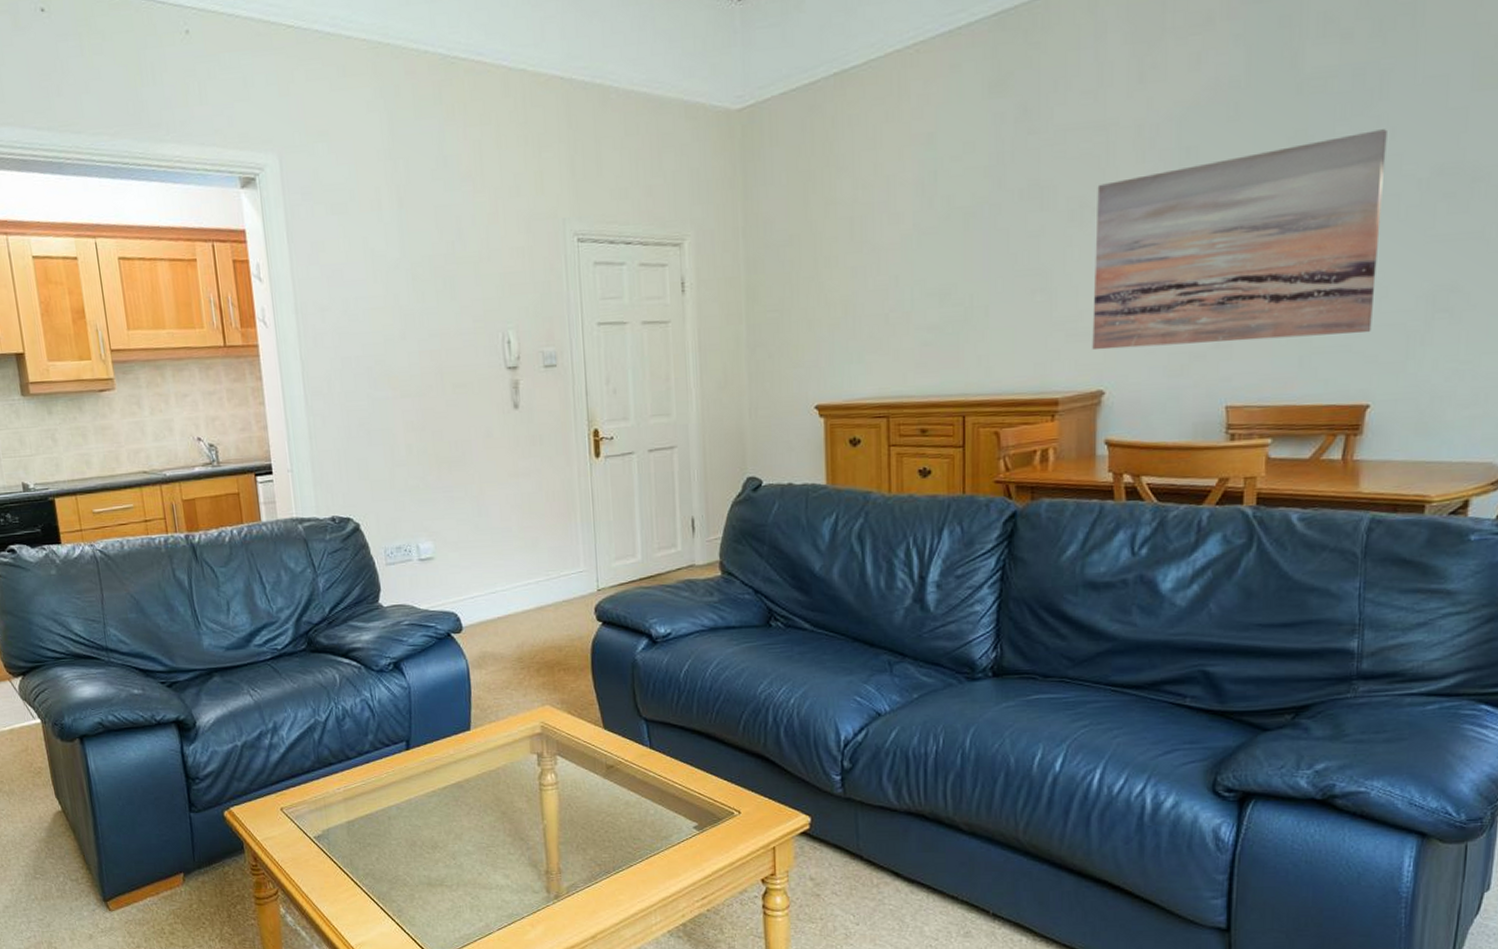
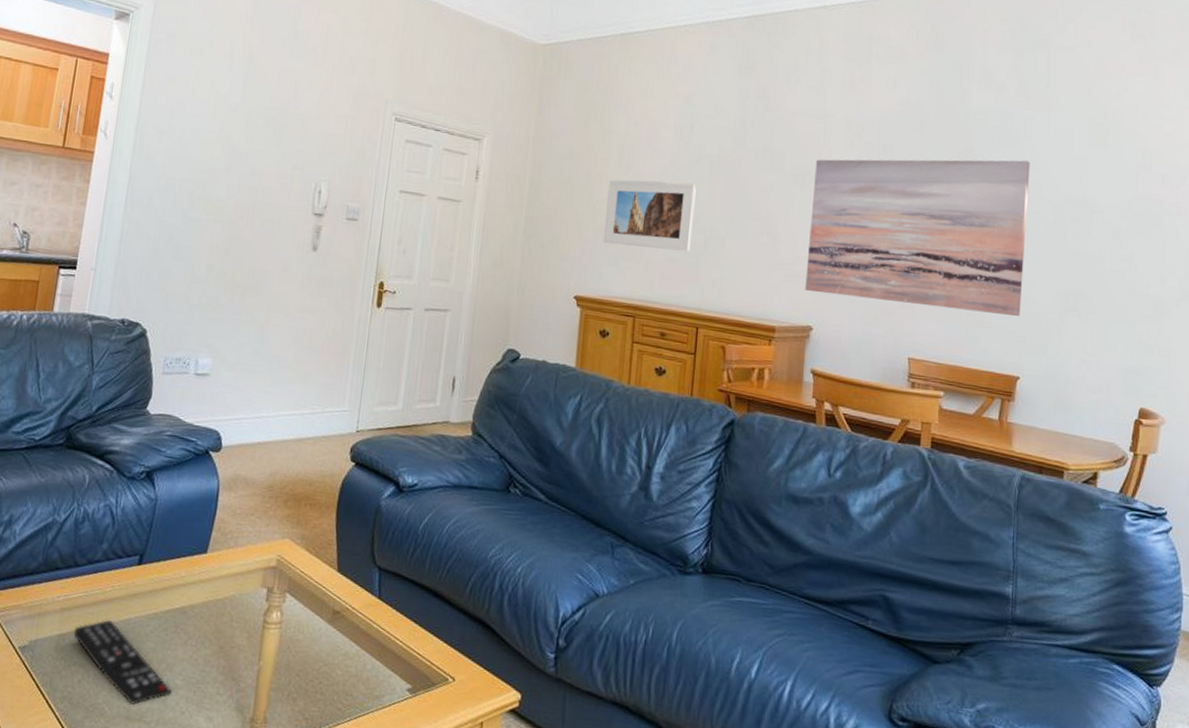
remote control: none [361,803,465,873] -> present [74,620,172,705]
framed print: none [840,244,948,339] -> present [602,179,697,252]

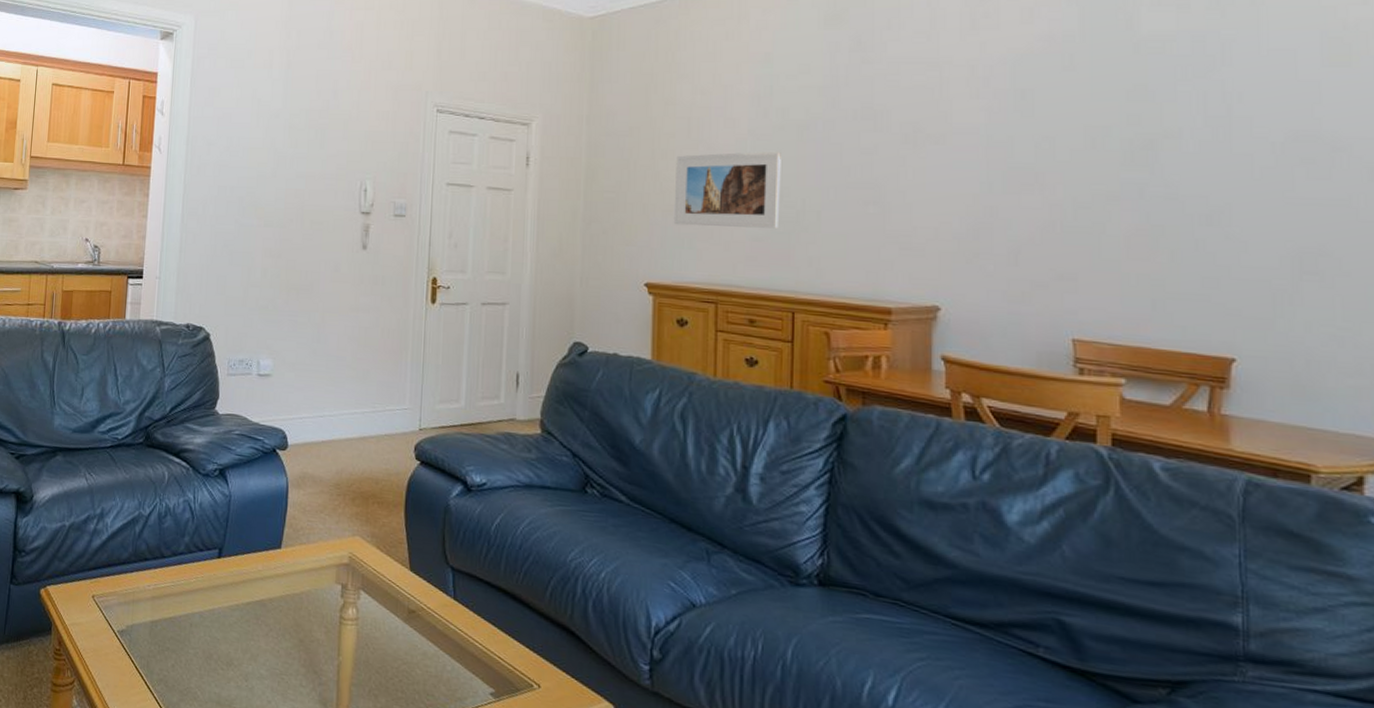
remote control: present [74,620,172,705] -> none [165,609,257,691]
wall art: present [805,159,1030,316] -> none [927,93,1234,284]

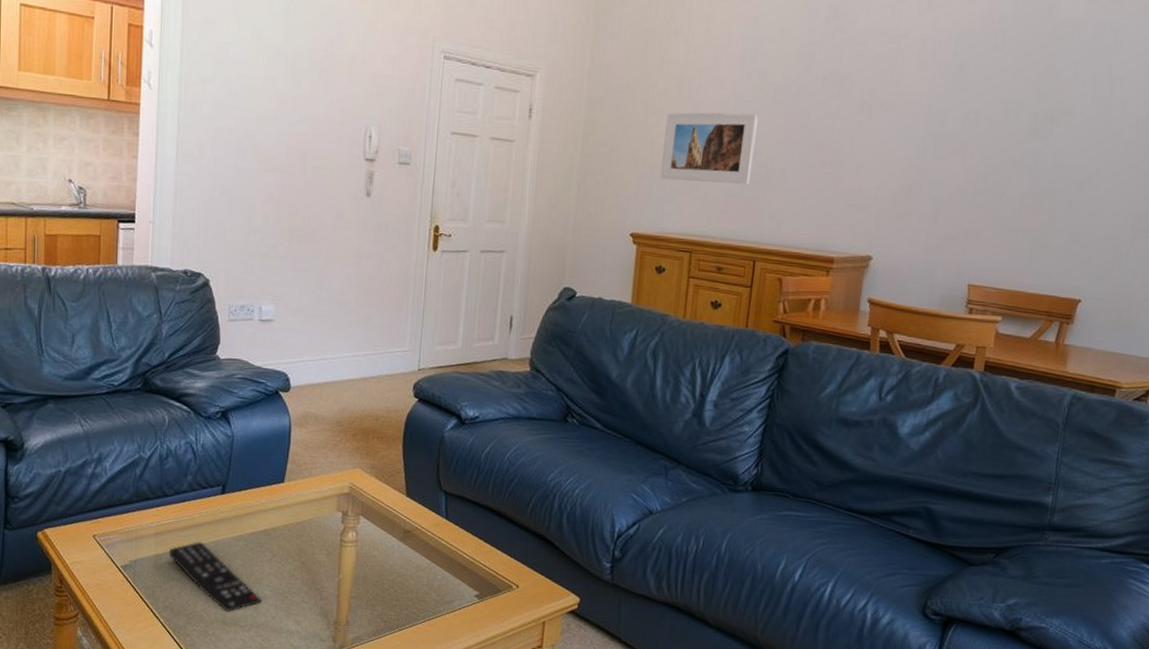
remote control: none [165,609,257,691] -> present [169,542,262,612]

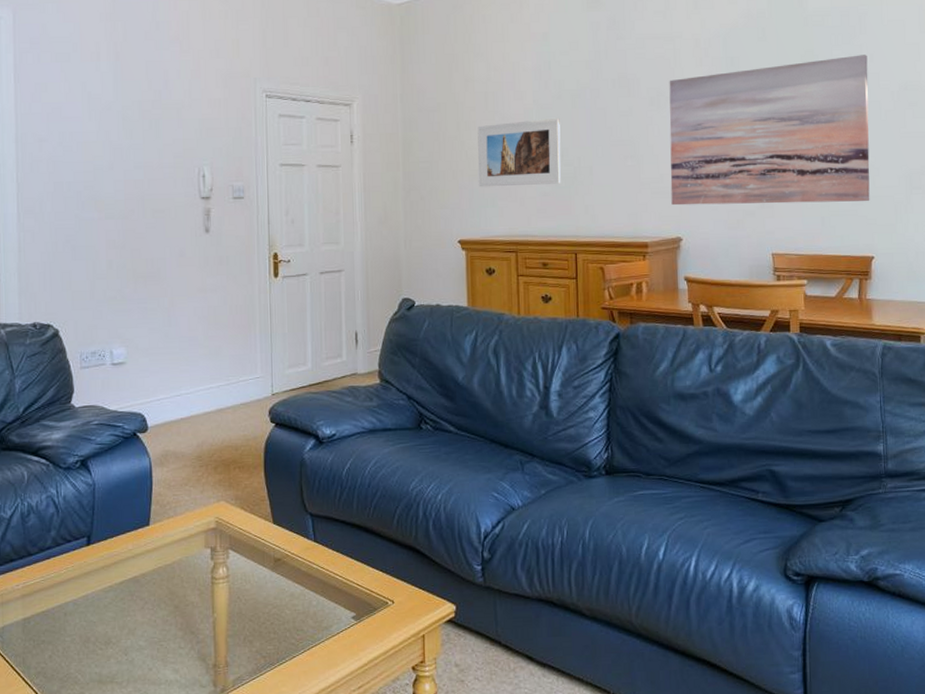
remote control: present [169,542,262,612] -> none [38,599,137,669]
wall art: none [866,75,1117,239] -> present [669,55,870,206]

